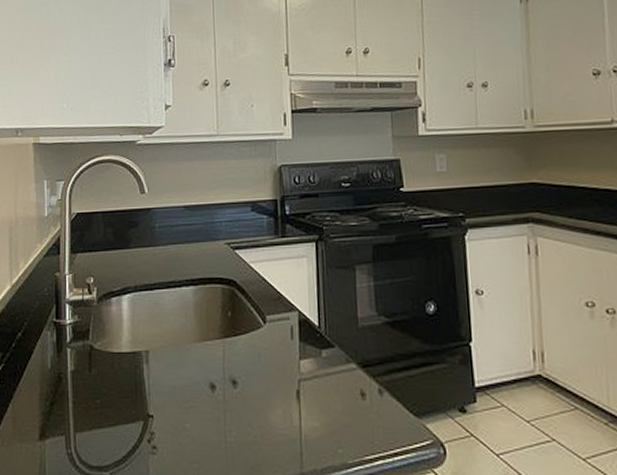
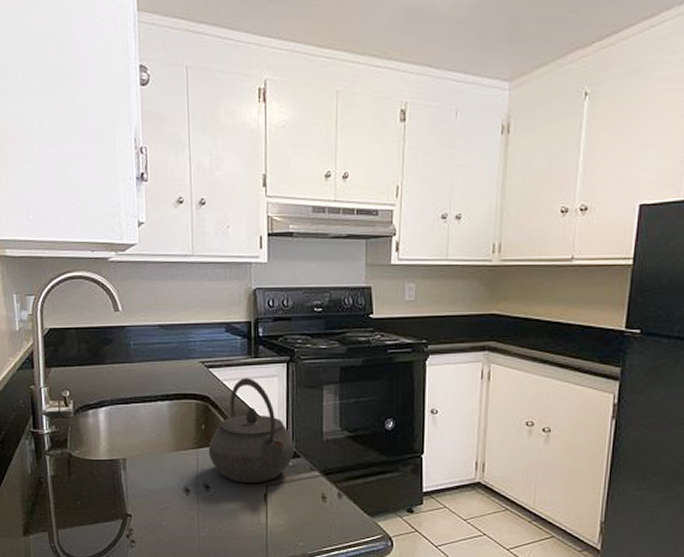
kettle: none [235,259,329,378] -> present [208,378,295,484]

